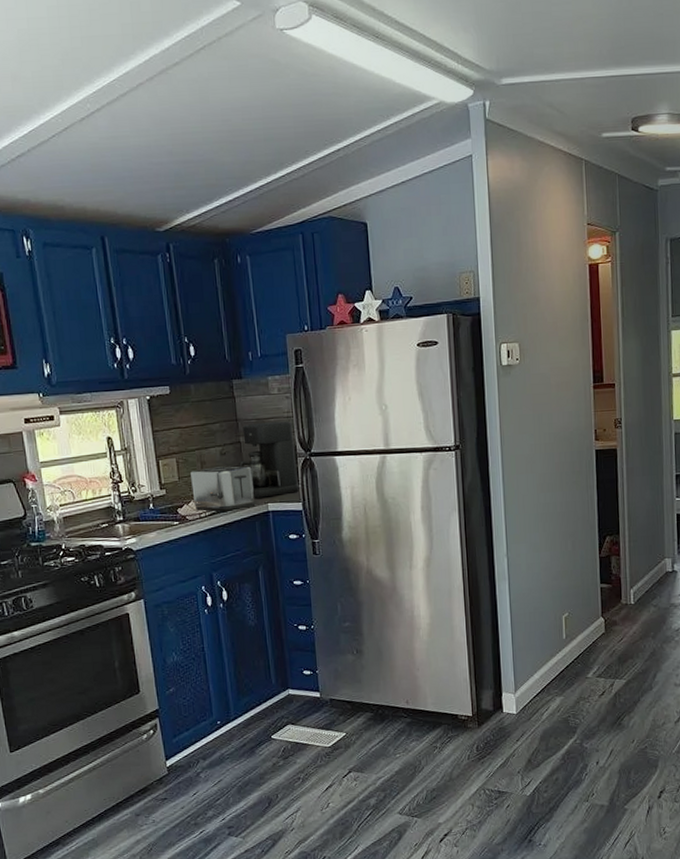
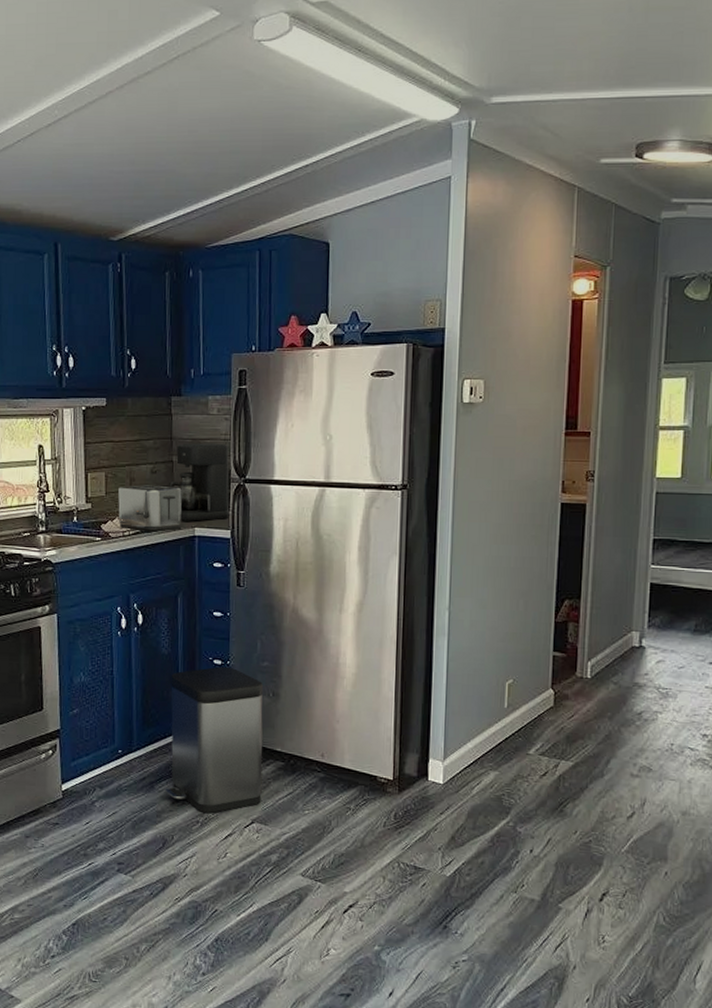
pedal bin: none [260,630,356,770] -> present [165,666,263,814]

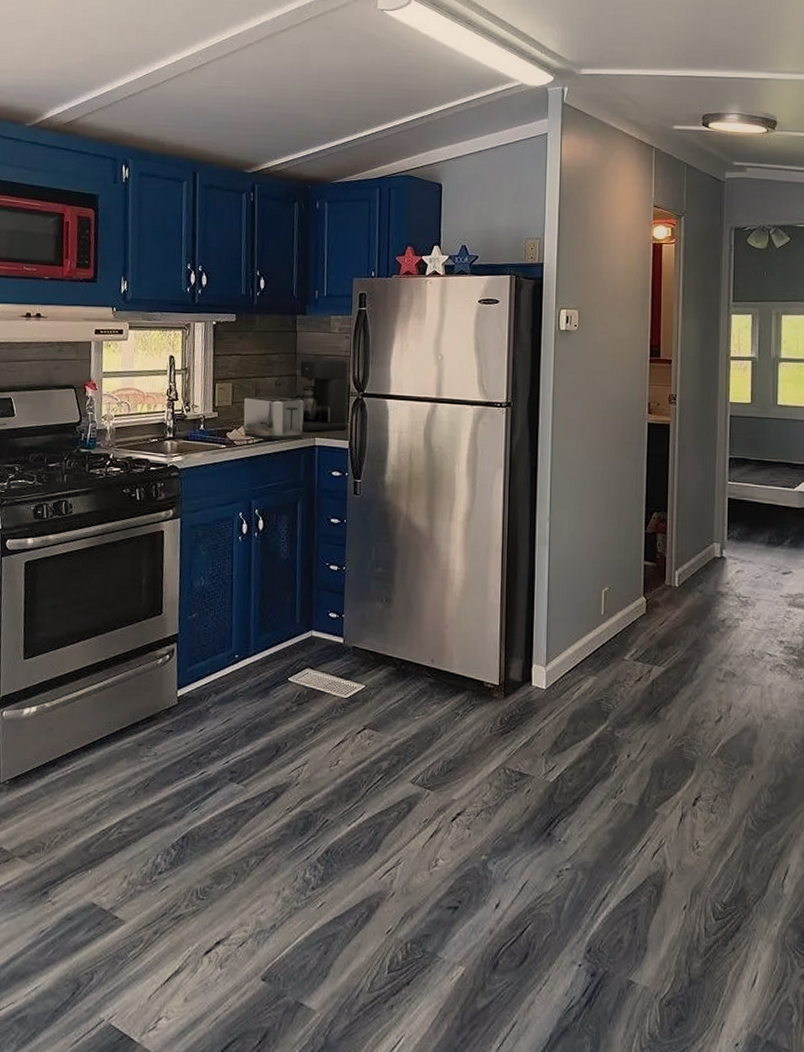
pedal bin: present [165,666,263,814] -> none [280,572,377,720]

